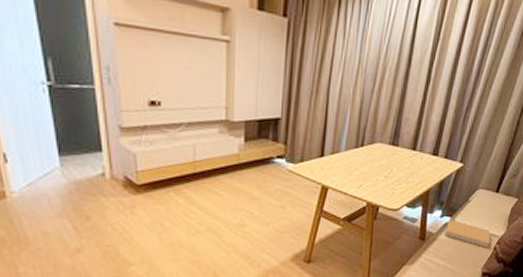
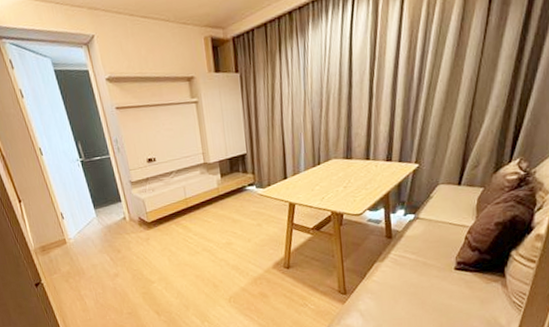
book: present [445,219,491,249] -> none [411,216,460,239]

